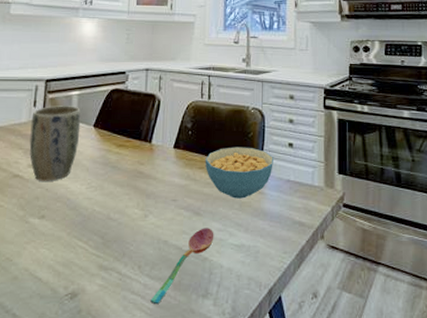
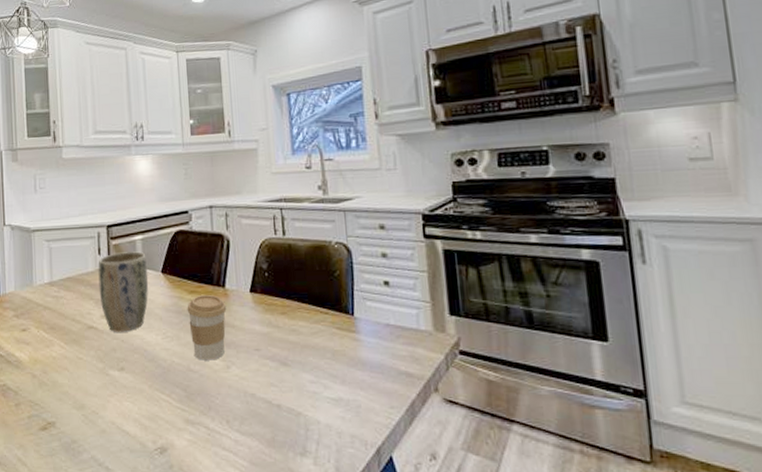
coffee cup: none [113,149,151,210] -> present [187,295,227,361]
soupspoon: present [150,228,214,305] -> none [244,379,307,462]
cereal bowl: present [205,147,273,199] -> none [286,287,368,347]

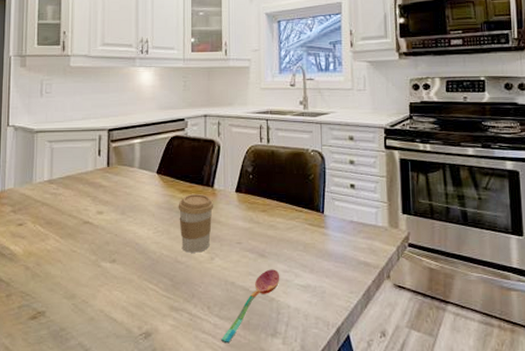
plant pot: present [98,251,149,332] -> none [97,154,144,227]
soupspoon: none [244,379,307,462] -> present [221,269,280,344]

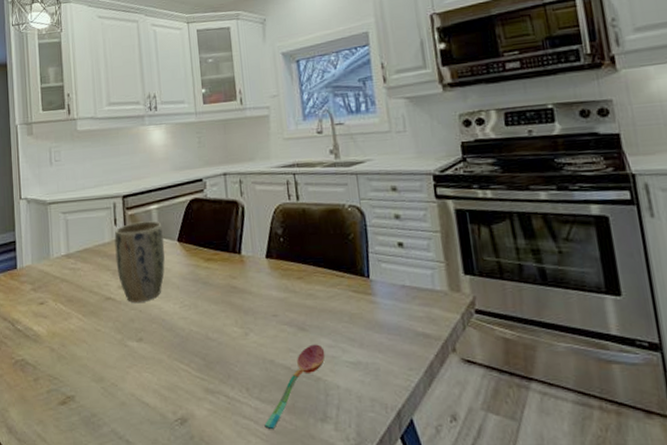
plant pot: none [97,154,144,227] -> present [114,221,165,303]
coffee cup: present [178,194,214,253] -> none [204,262,244,328]

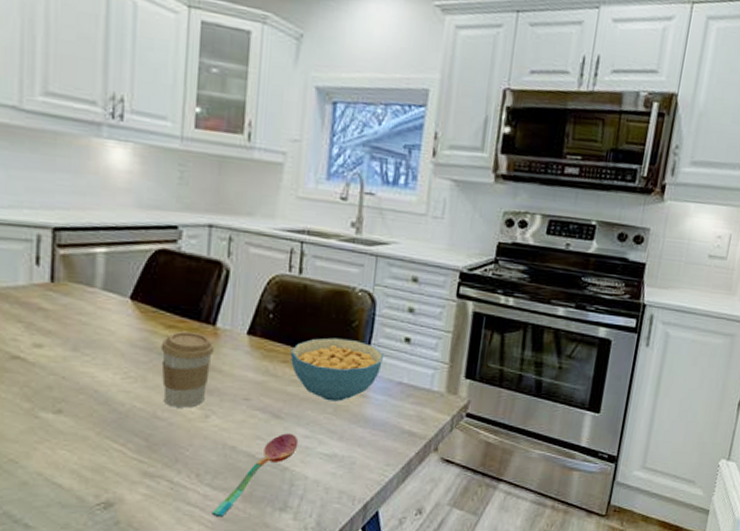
plant pot: present [114,221,165,303] -> none [33,265,111,367]
coffee cup: none [204,262,244,328] -> present [160,332,215,408]
cereal bowl: none [302,251,383,310] -> present [290,337,383,402]

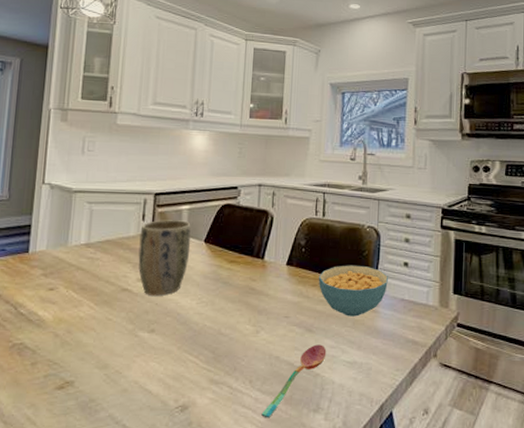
plant pot: none [33,265,111,367] -> present [138,220,191,296]
coffee cup: present [160,332,215,408] -> none [225,265,263,325]

